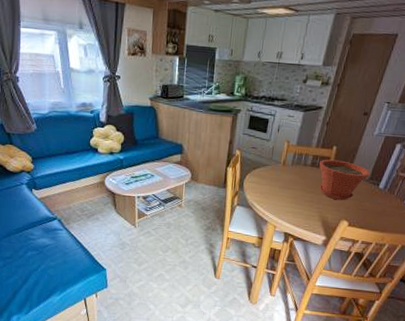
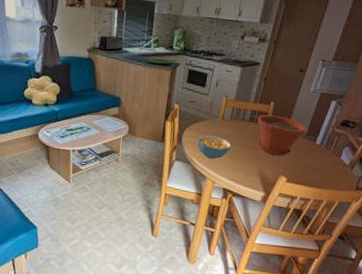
cereal bowl: none [258,180,292,204] -> present [197,134,231,159]

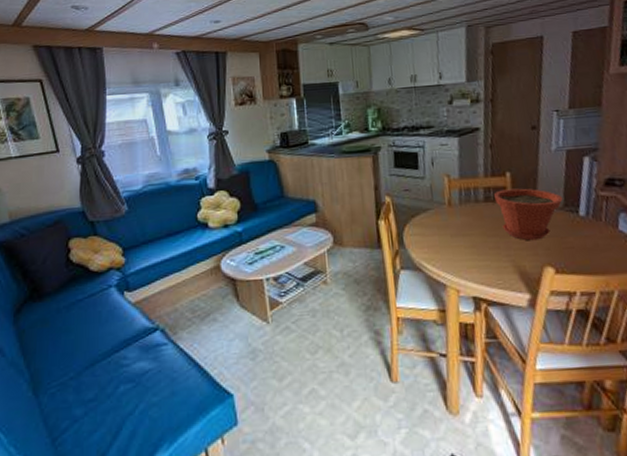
cereal bowl: present [197,134,231,159] -> none [422,228,469,260]

